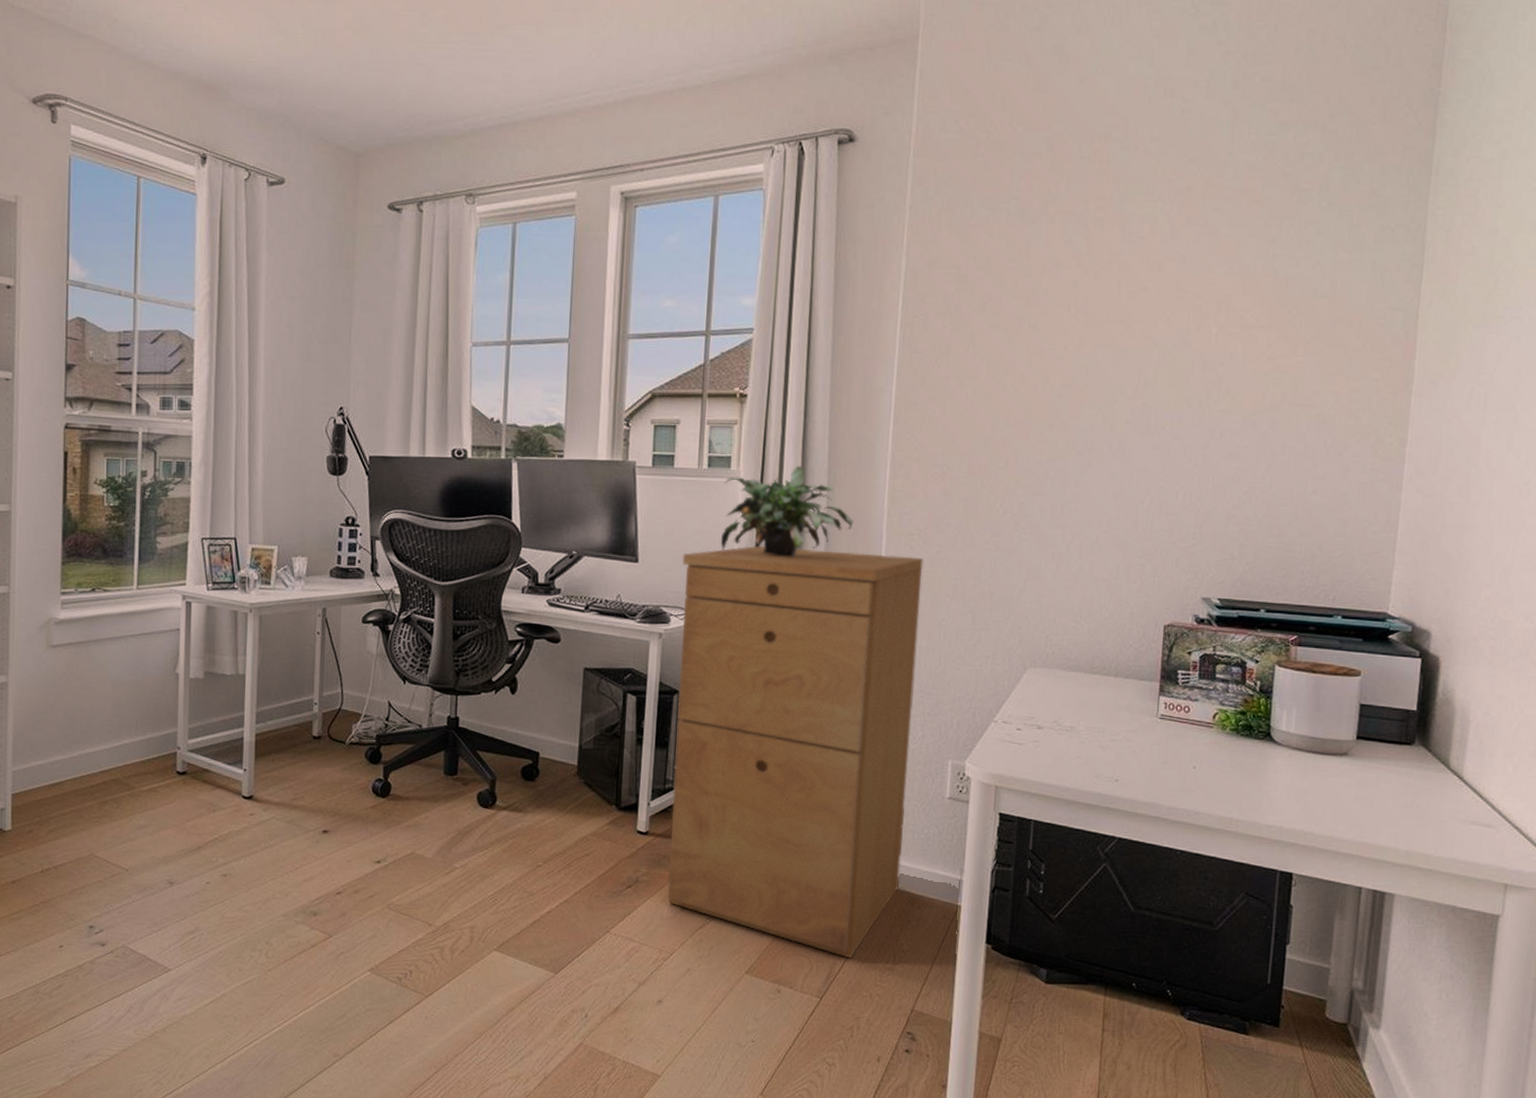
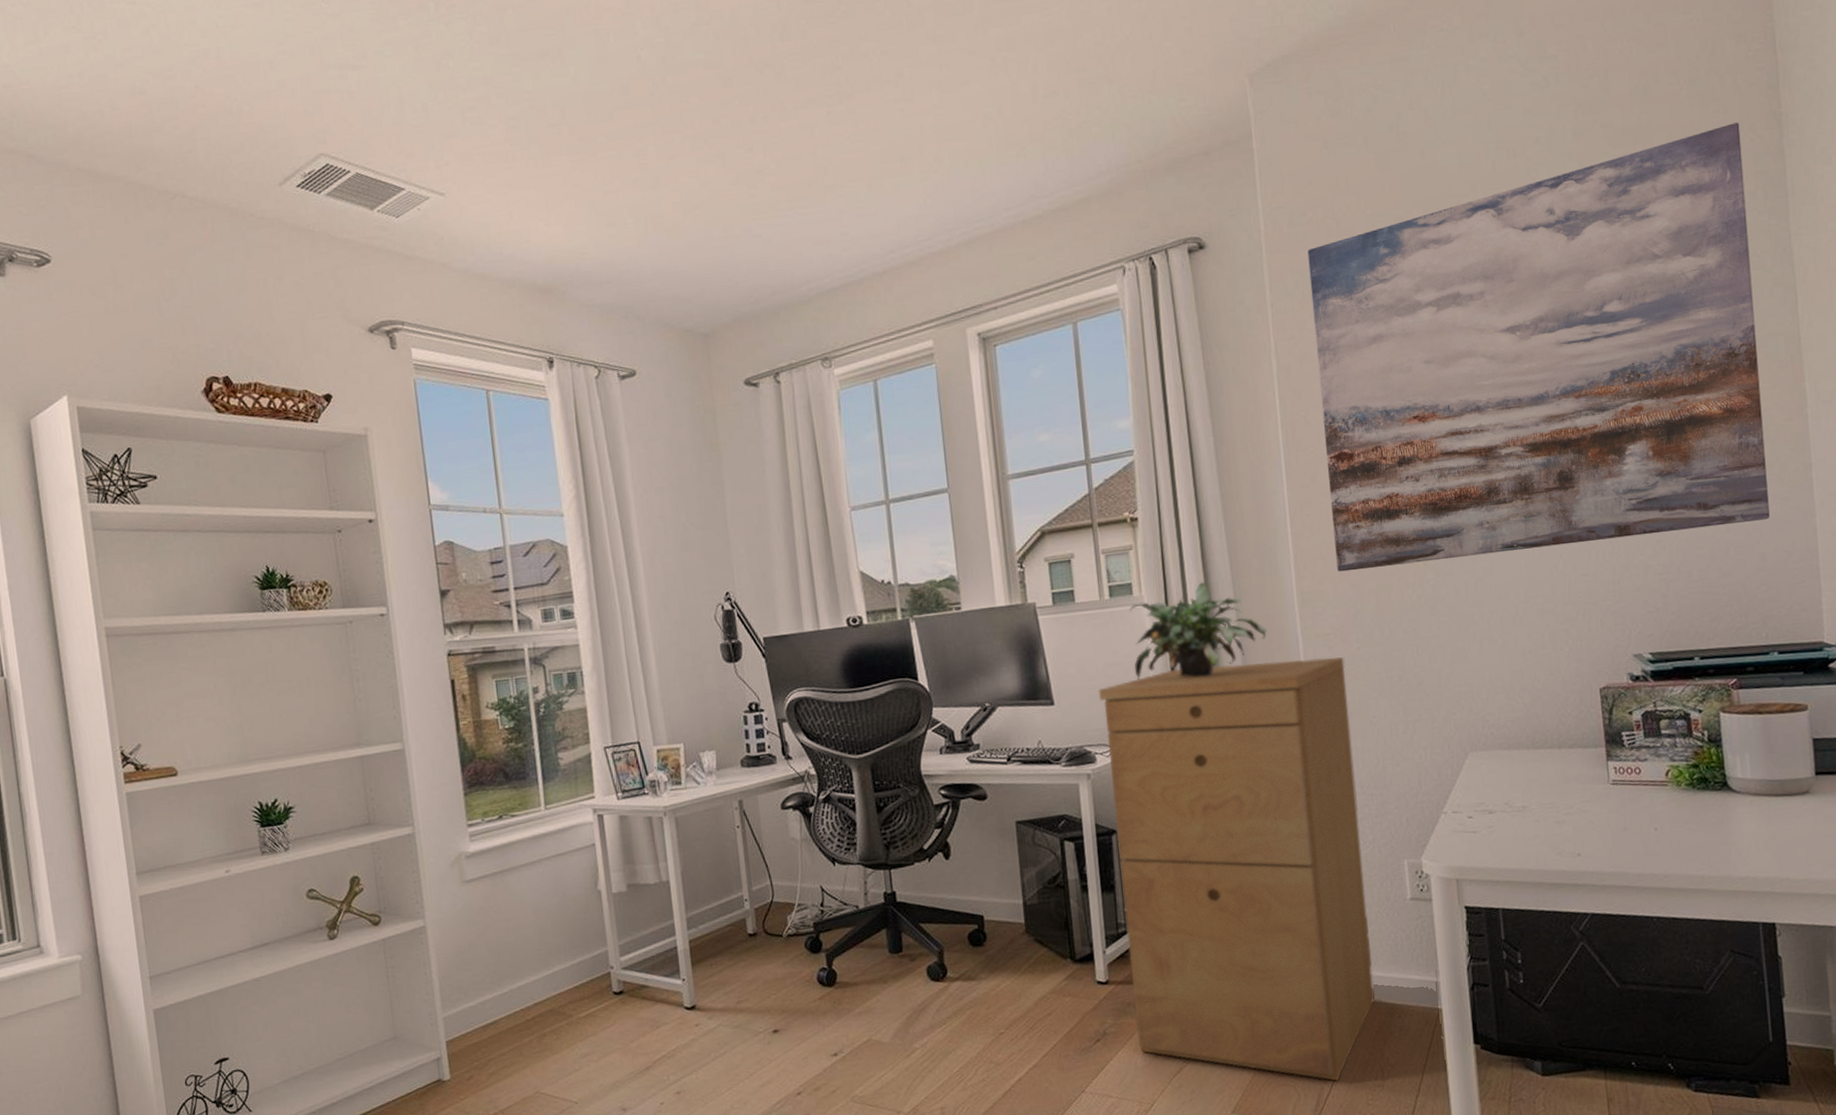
wall art: none [931,95,1397,487] -> present [1307,122,1770,572]

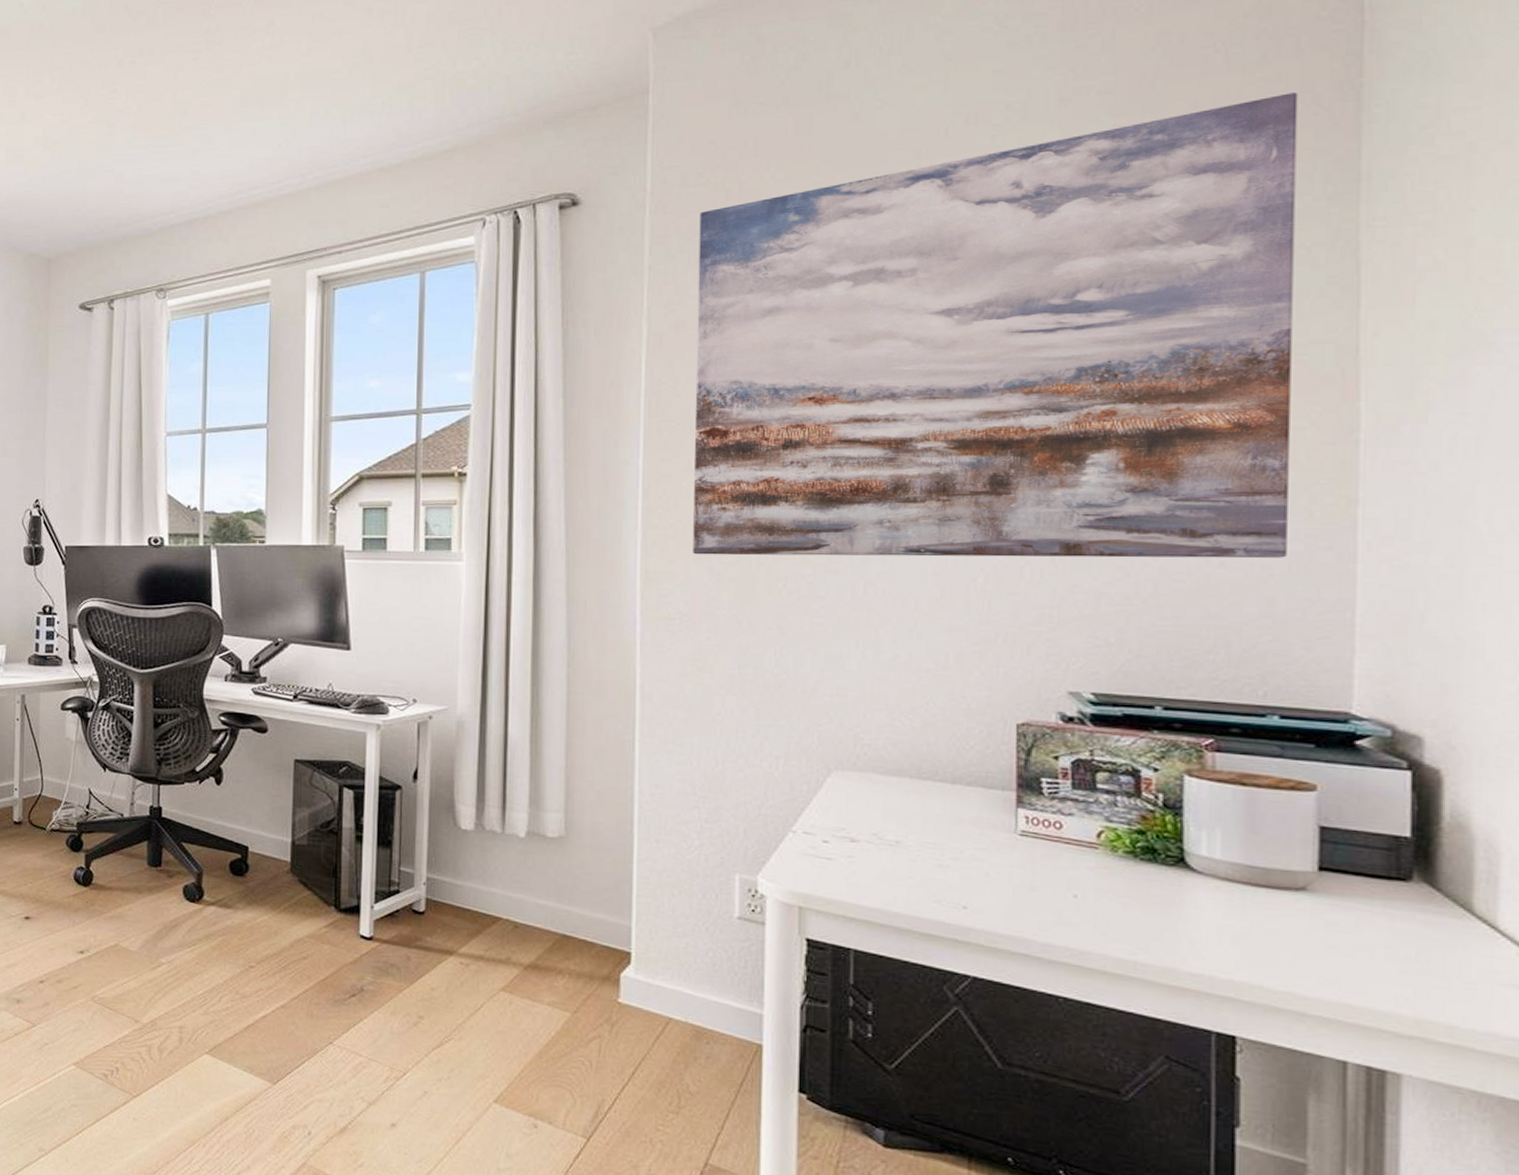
filing cabinet: present [1098,657,1376,1081] -> none [398,632,690,1096]
potted plant: present [1129,581,1267,680] -> none [442,546,600,644]

